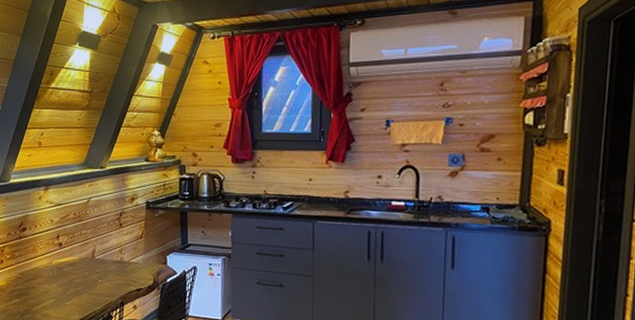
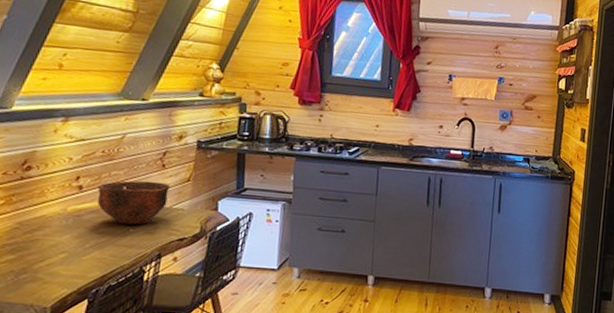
bowl: none [72,238,127,277] -> present [97,180,171,225]

